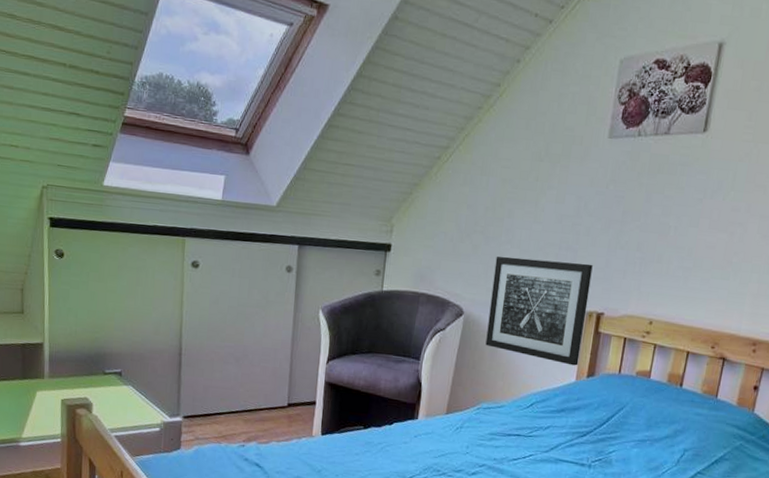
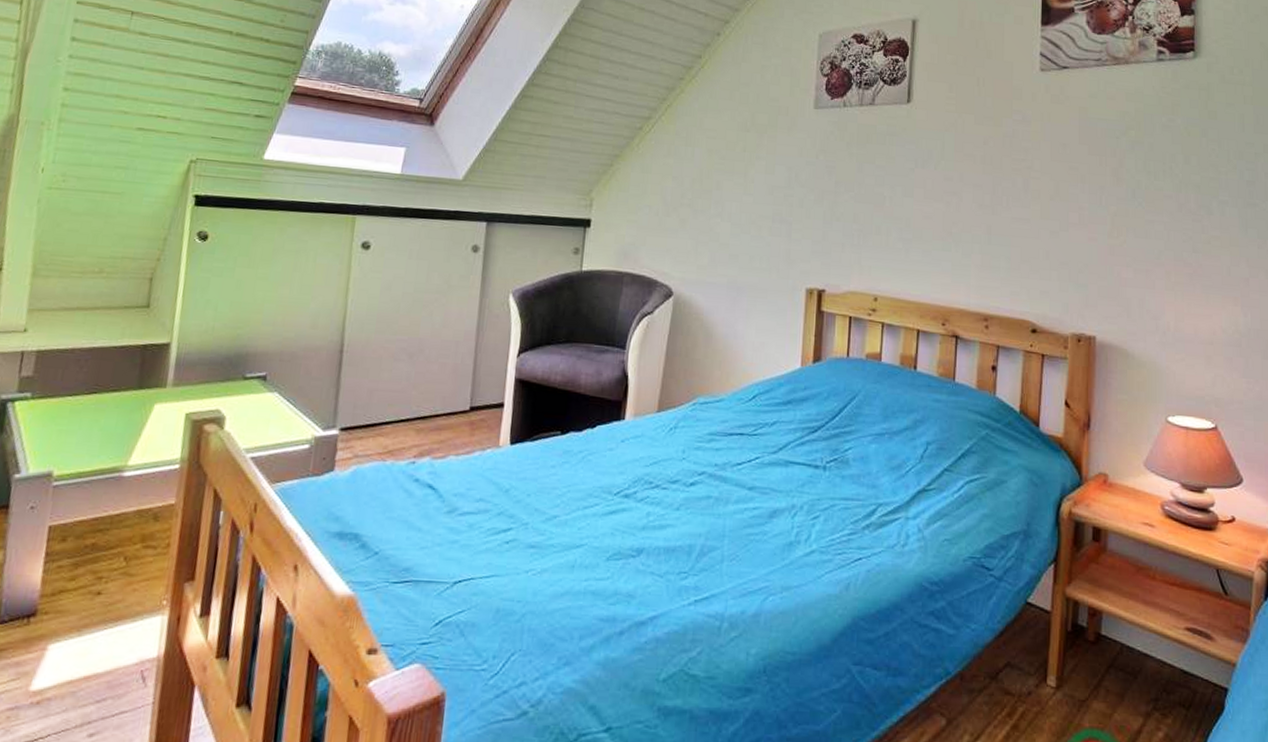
wall art: present [485,256,593,366] -> none [699,230,809,350]

